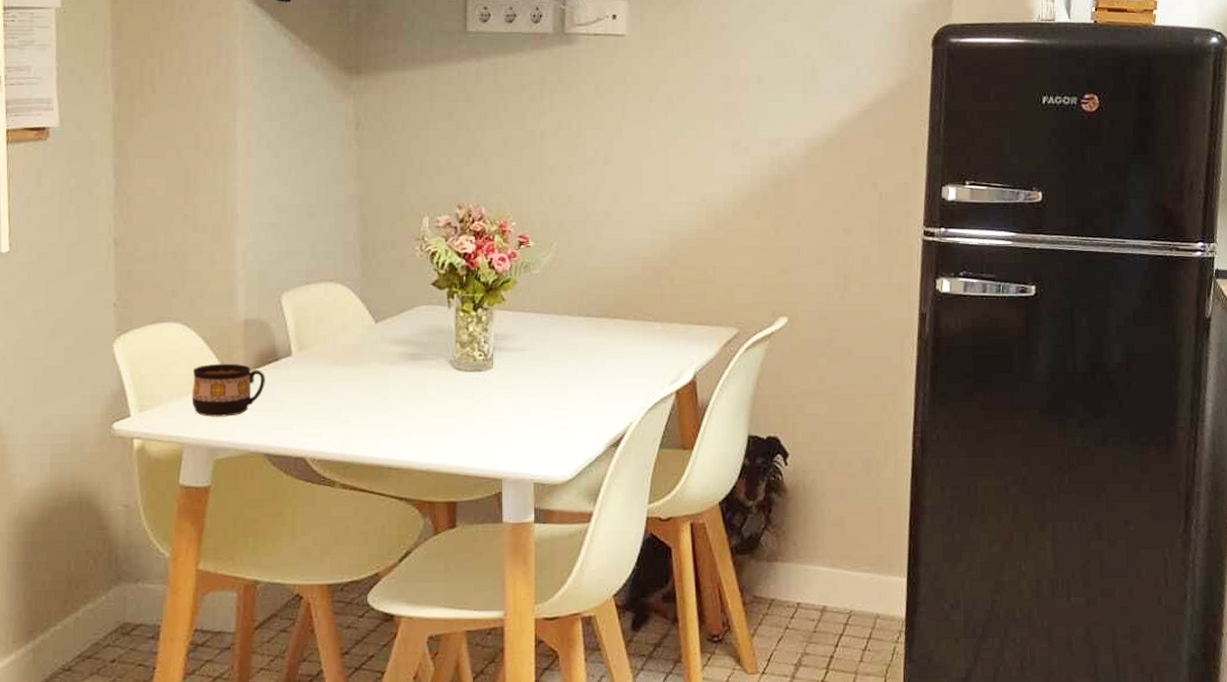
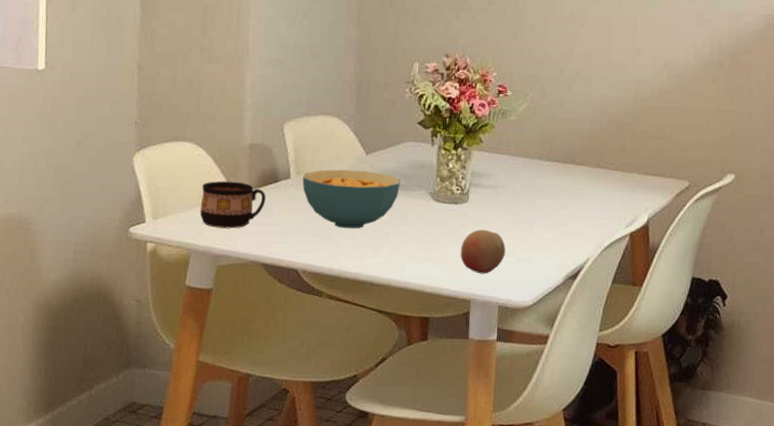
cereal bowl: none [305,341,415,408] -> present [302,169,400,229]
fruit: none [487,398,538,448] -> present [460,230,506,274]

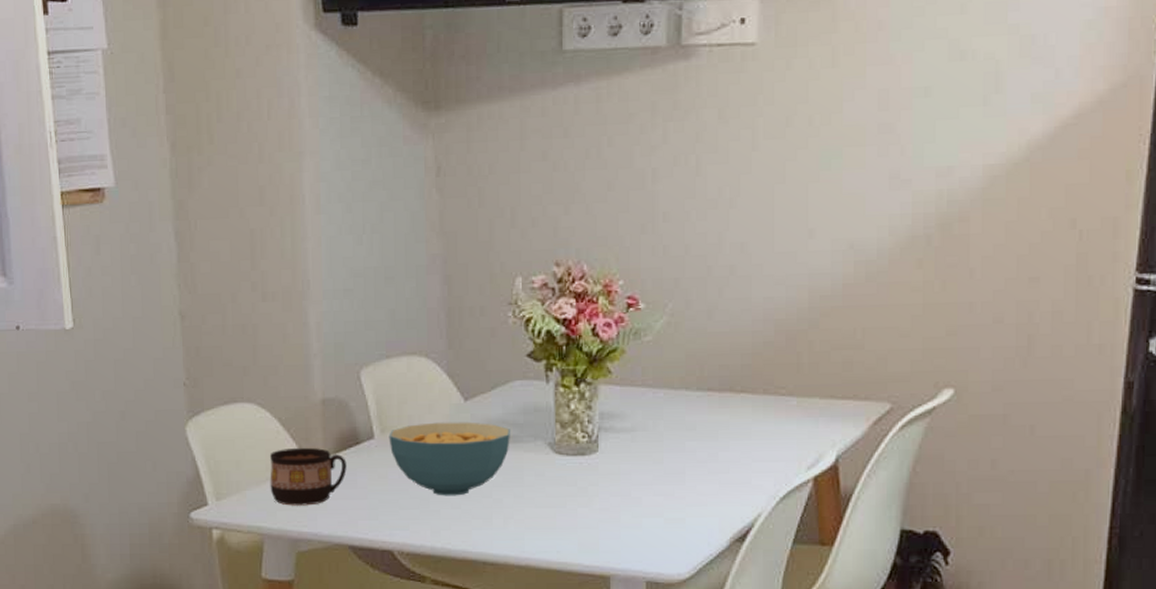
fruit: present [460,230,506,274] -> none [592,486,650,542]

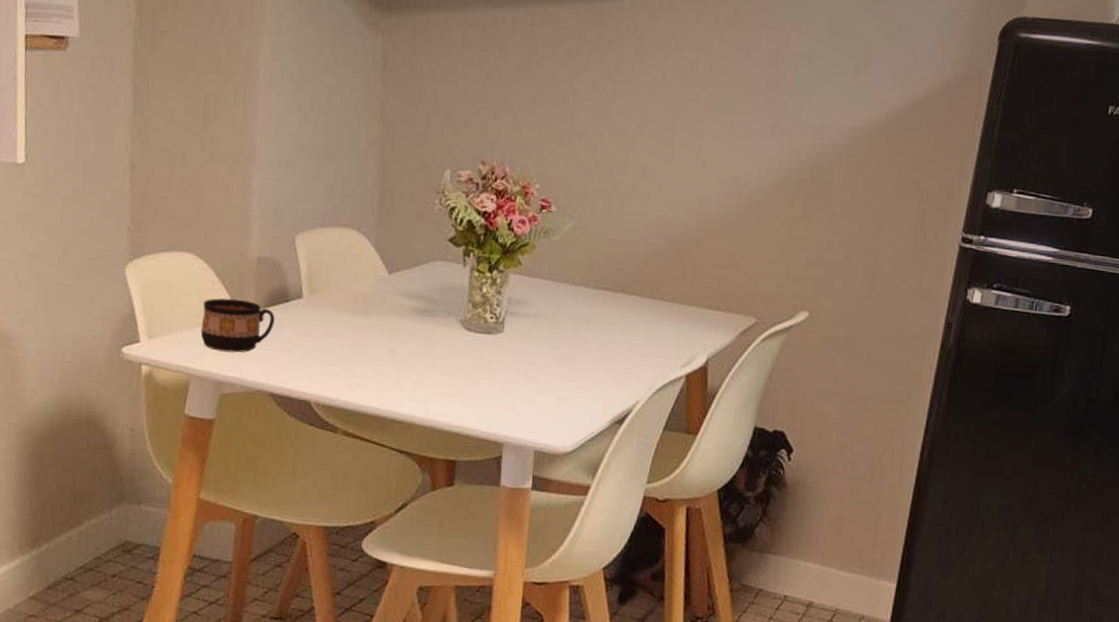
cereal bowl: present [389,422,510,496] -> none [316,289,427,358]

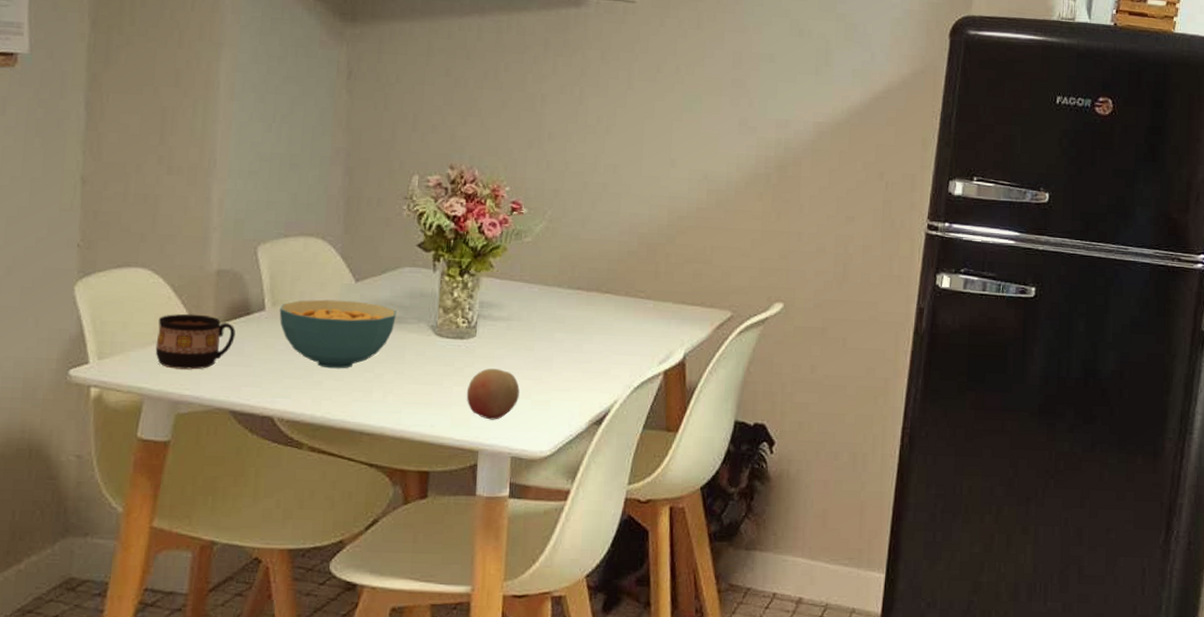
cereal bowl: none [316,289,427,358] -> present [279,299,396,369]
fruit: none [493,364,544,415] -> present [466,368,520,420]

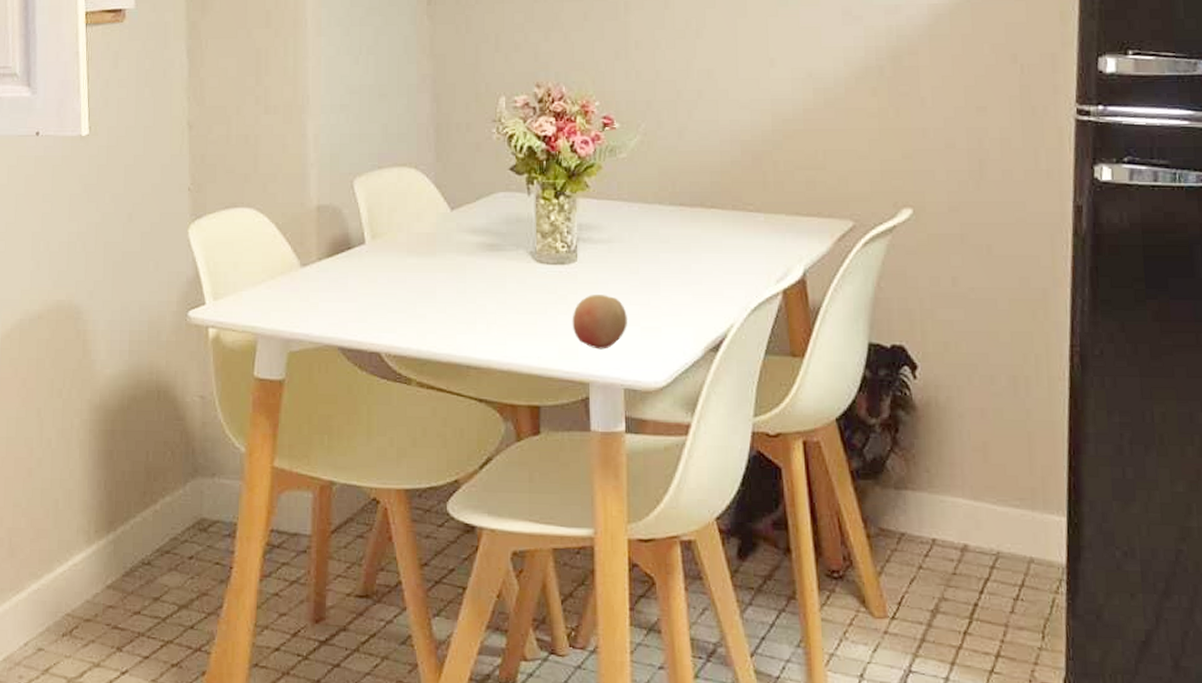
cup: present [155,313,236,370] -> none [265,251,339,307]
cereal bowl: present [279,299,396,369] -> none [379,230,494,301]

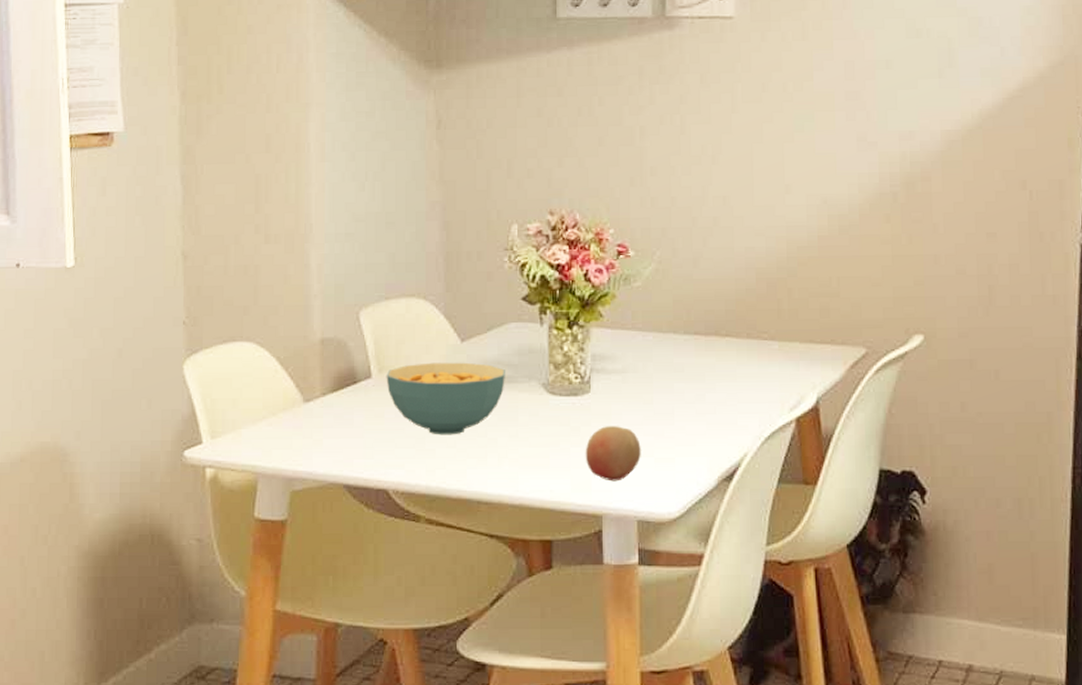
cereal bowl: none [379,230,494,301] -> present [386,362,505,435]

